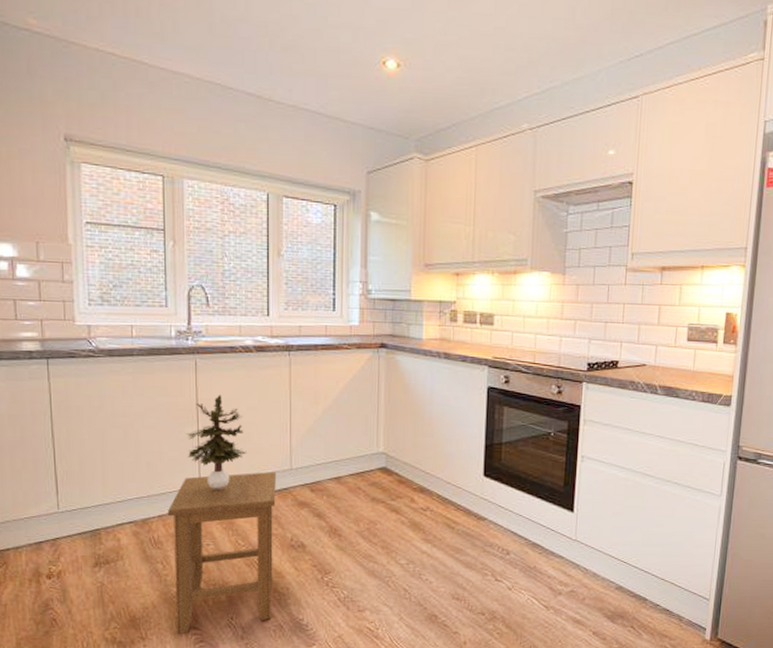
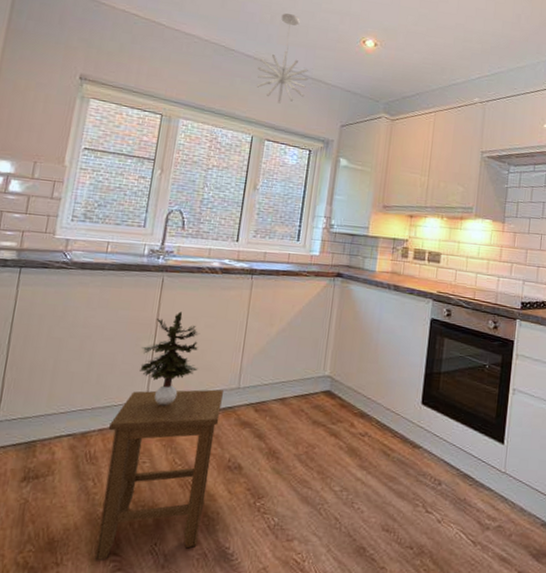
pendant light: none [263,34,323,151] -> present [256,13,308,104]

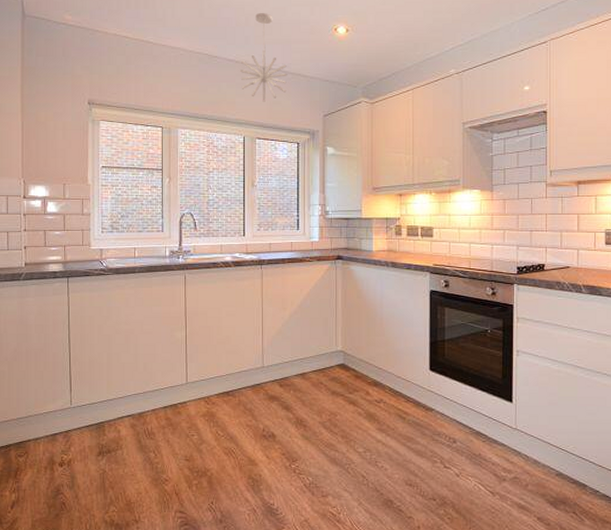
stool: present [94,389,223,561] -> none [160,369,250,518]
potted plant: present [140,311,200,406] -> none [176,304,226,387]

